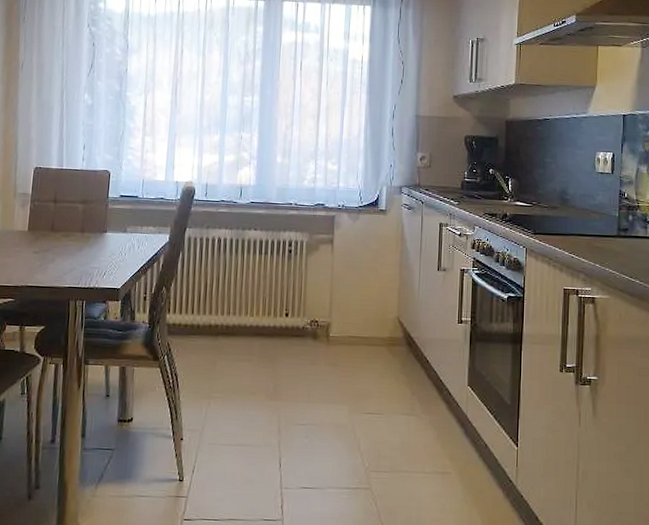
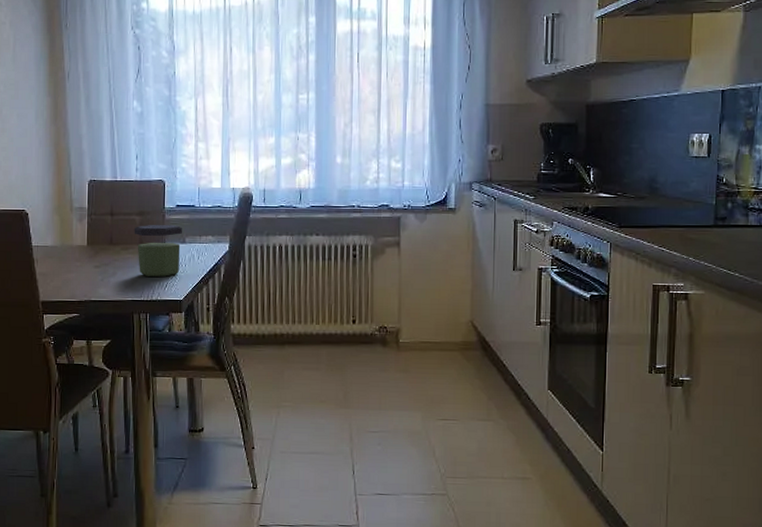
jar: none [76,213,124,265] -> present [134,224,182,277]

